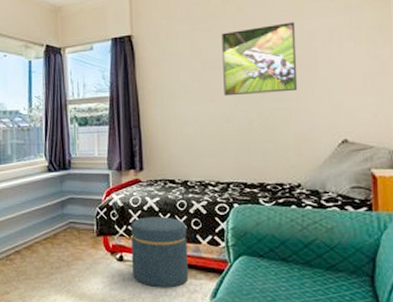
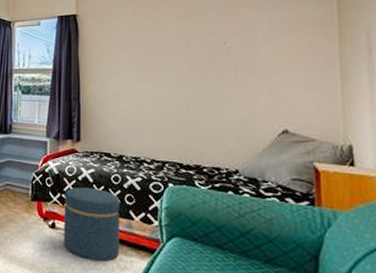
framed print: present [222,22,298,97] -> none [163,12,237,78]

